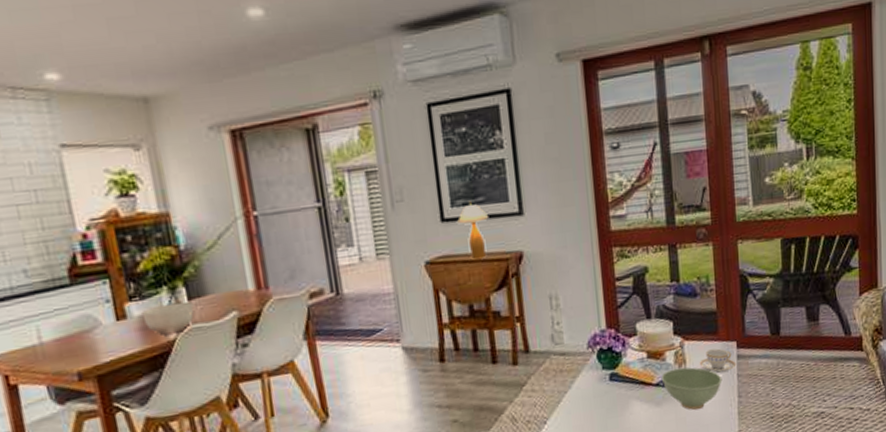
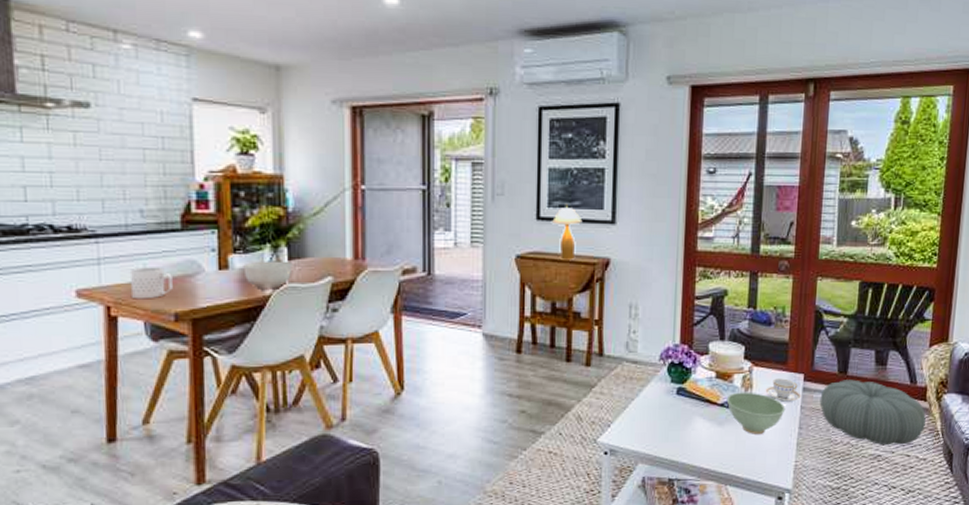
mug: none [22,326,71,365] -> present [129,267,173,300]
pouf: none [755,339,865,402] -> present [819,379,926,445]

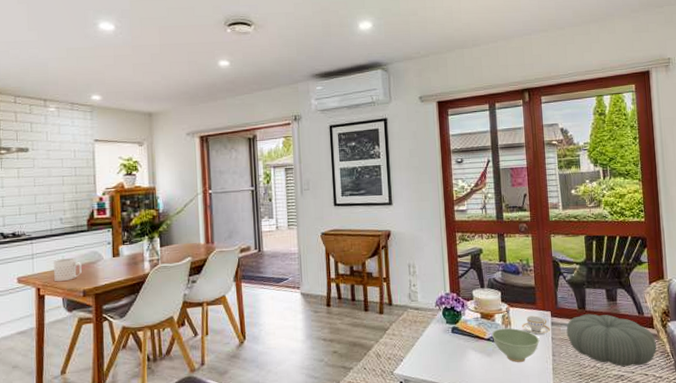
bowl: present [243,261,293,289] -> none [129,248,164,270]
table lamp: present [552,205,583,260] -> none [345,193,368,234]

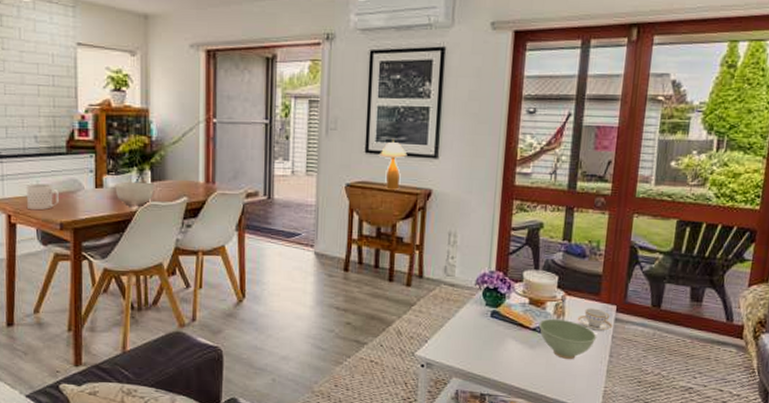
bowl: none [129,248,164,270] -> present [115,181,155,206]
table lamp: none [345,193,368,234] -> present [379,140,408,190]
pouf: present [566,314,657,366] -> none [631,313,742,379]

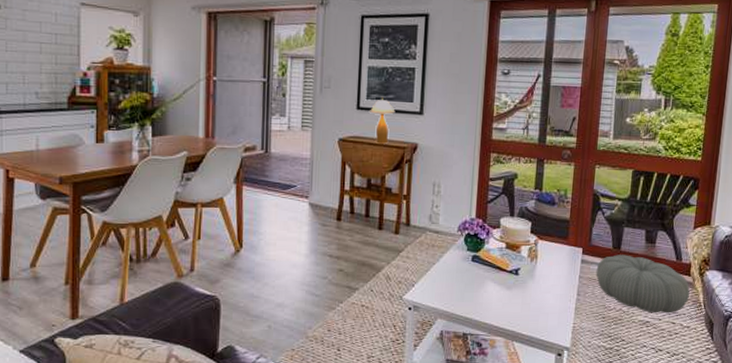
mug: present [25,183,59,211] -> none [25,138,59,165]
bowl: present [115,181,155,206] -> none [116,136,155,160]
bowl: present [538,318,597,359] -> none [514,261,566,298]
teacup: present [577,308,613,331] -> none [548,251,580,271]
pouf: none [631,313,742,379] -> present [596,254,690,312]

